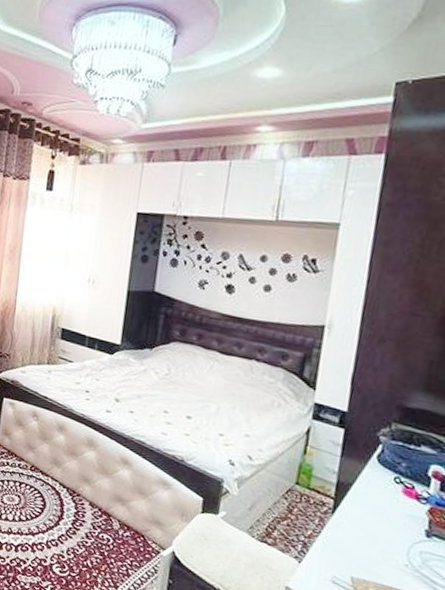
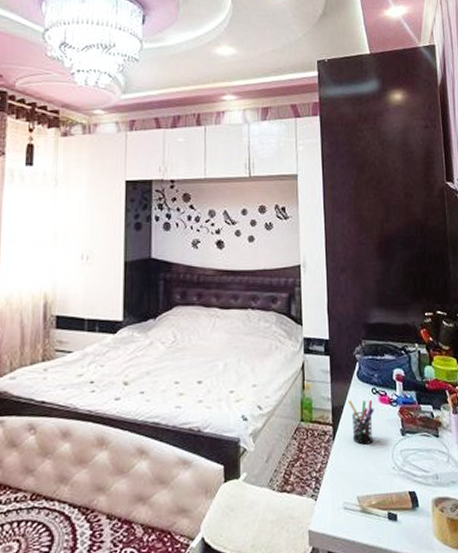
pen holder: none [357,480,393,532] -> present [347,400,374,445]

